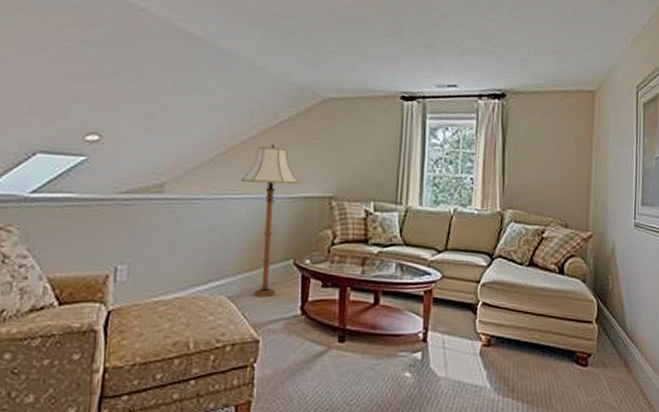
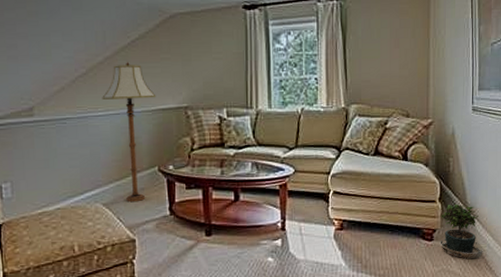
potted plant: none [585,327,642,390] -> present [431,204,483,259]

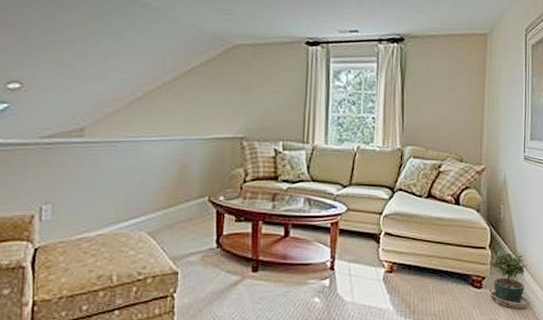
floor lamp: present [102,61,156,203] -> none [156,87,213,233]

